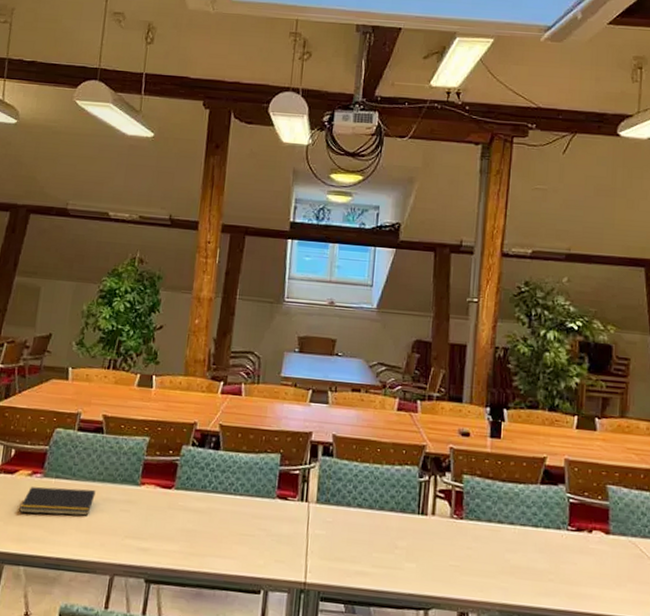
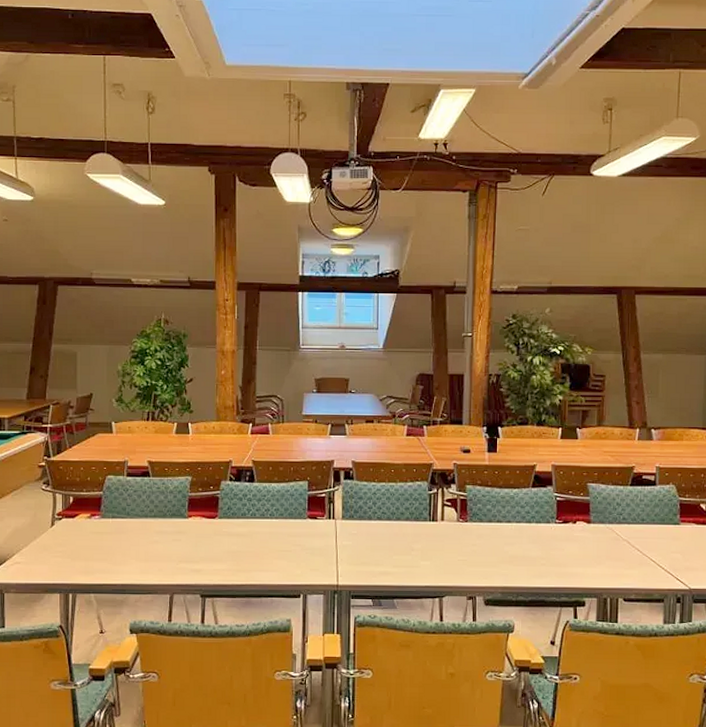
notepad: present [19,487,96,516] -> none [84,525,149,550]

